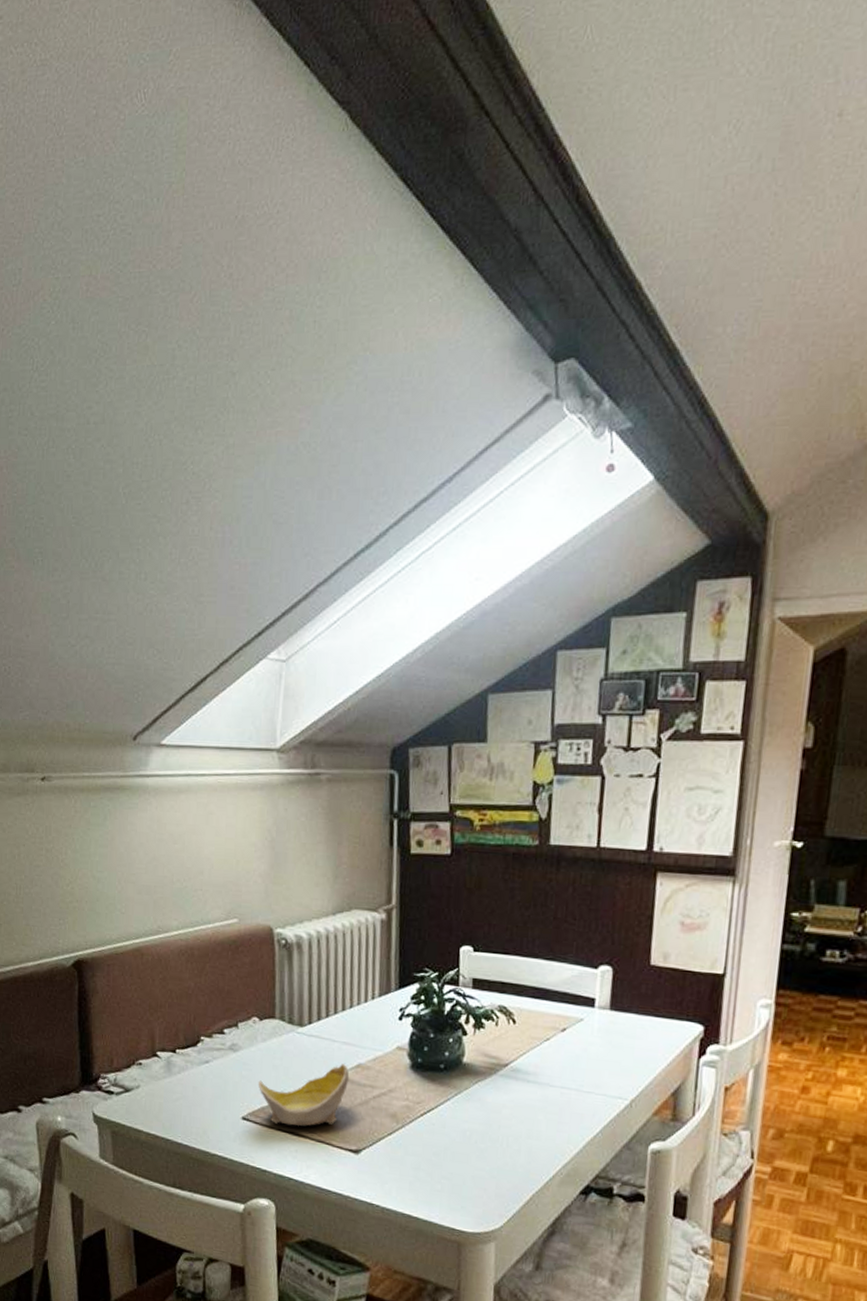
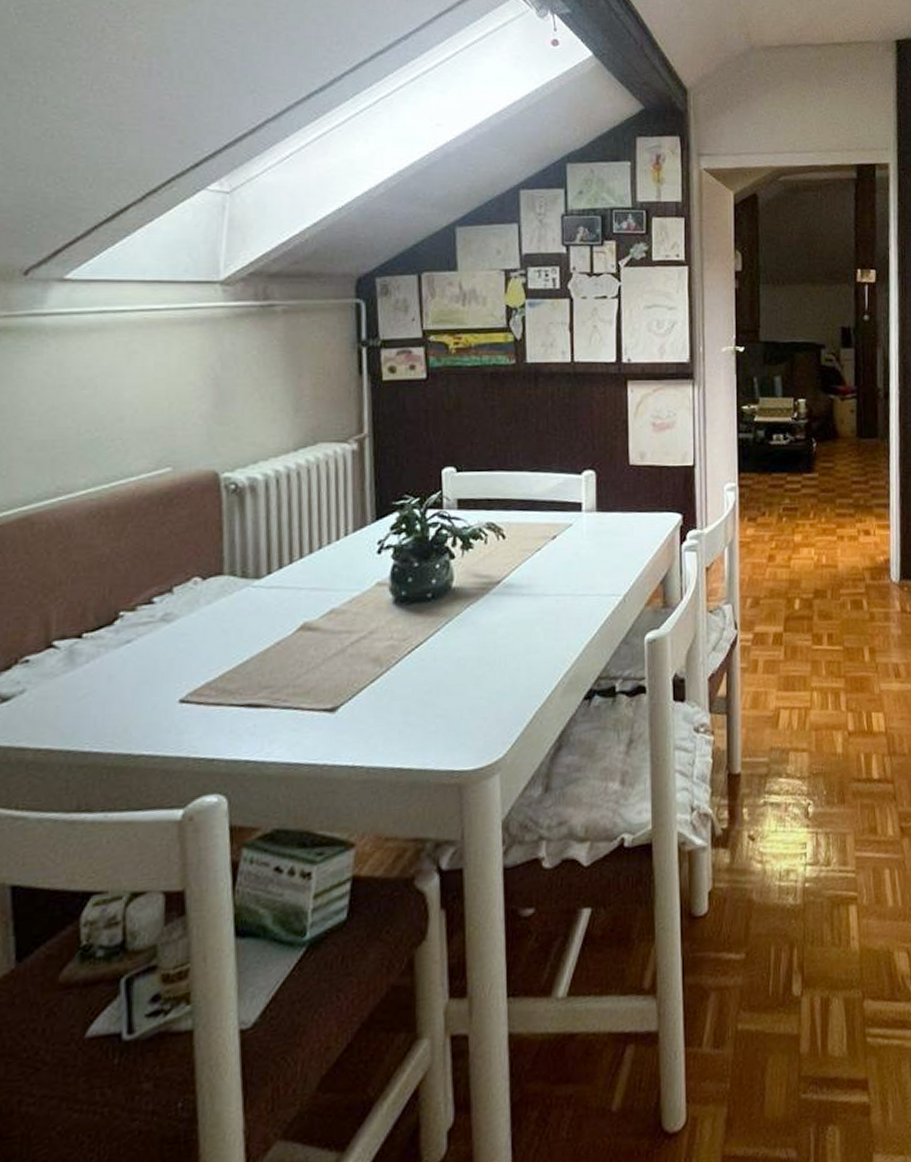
bowl: present [258,1063,349,1126] -> none [201,611,320,699]

